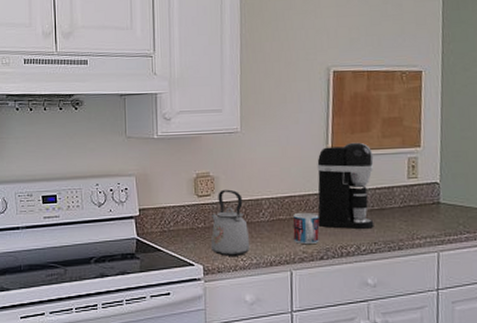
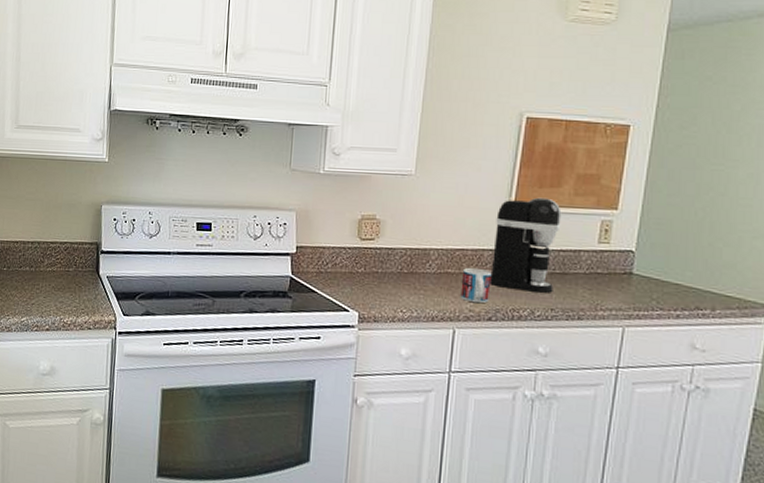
kettle: present [210,189,251,256] -> none [368,235,413,307]

